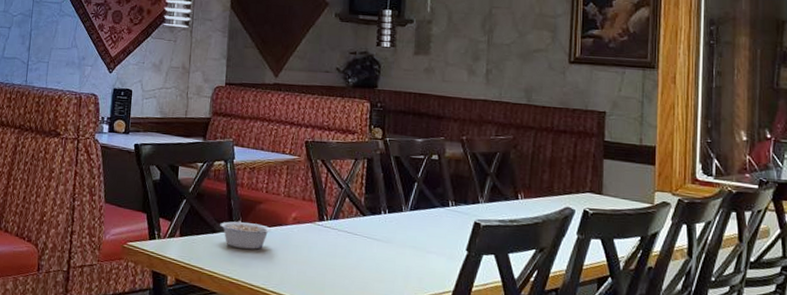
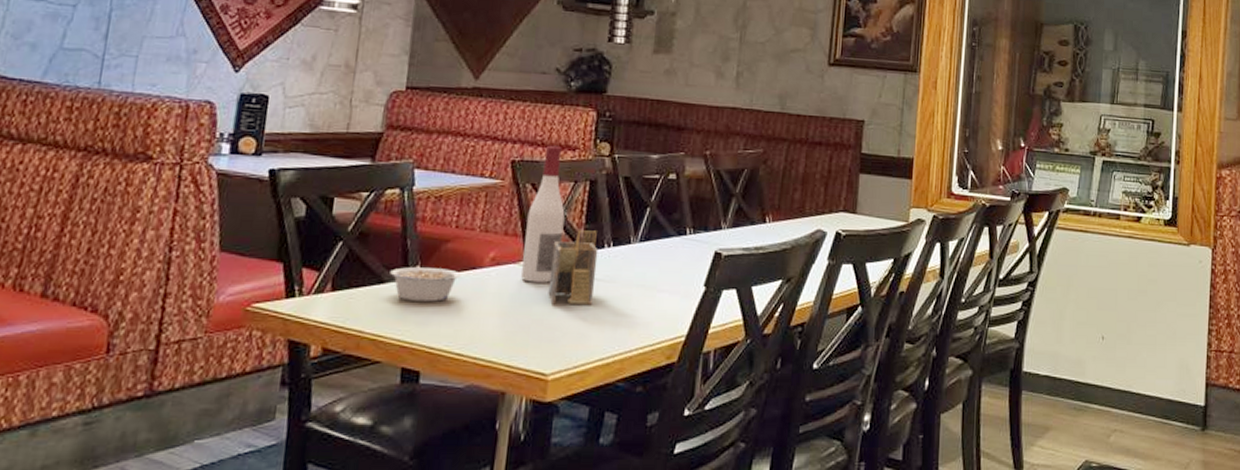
wine bottle: none [316,129,349,240] -> present [520,145,565,283]
napkin holder: none [338,197,377,260] -> present [548,228,598,305]

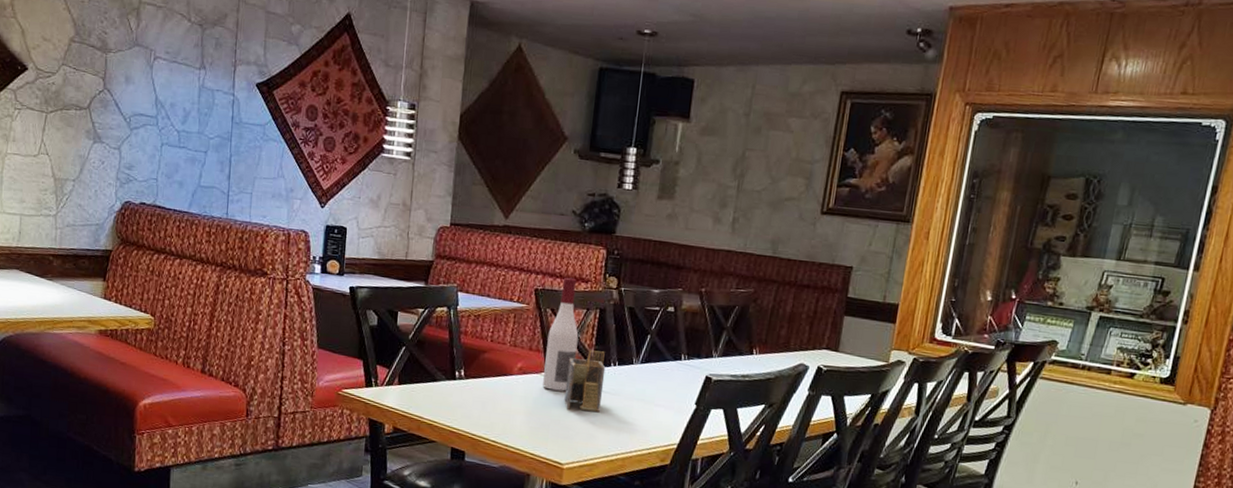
legume: present [390,267,461,302] -> none [441,370,496,399]

